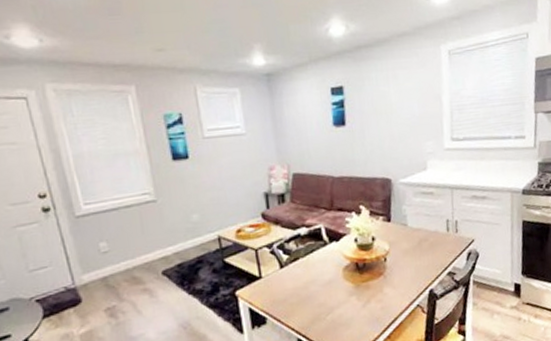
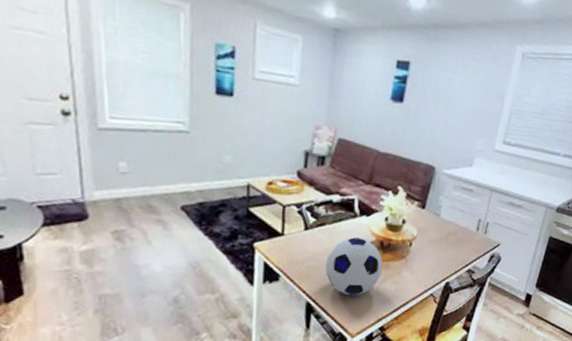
soccer ball: none [307,264,364,324] -> present [325,237,383,296]

